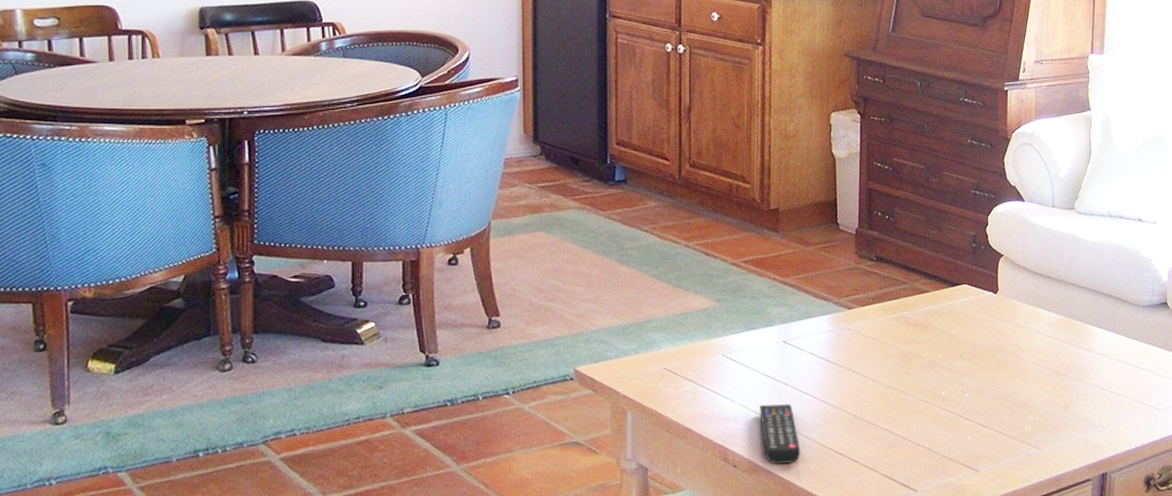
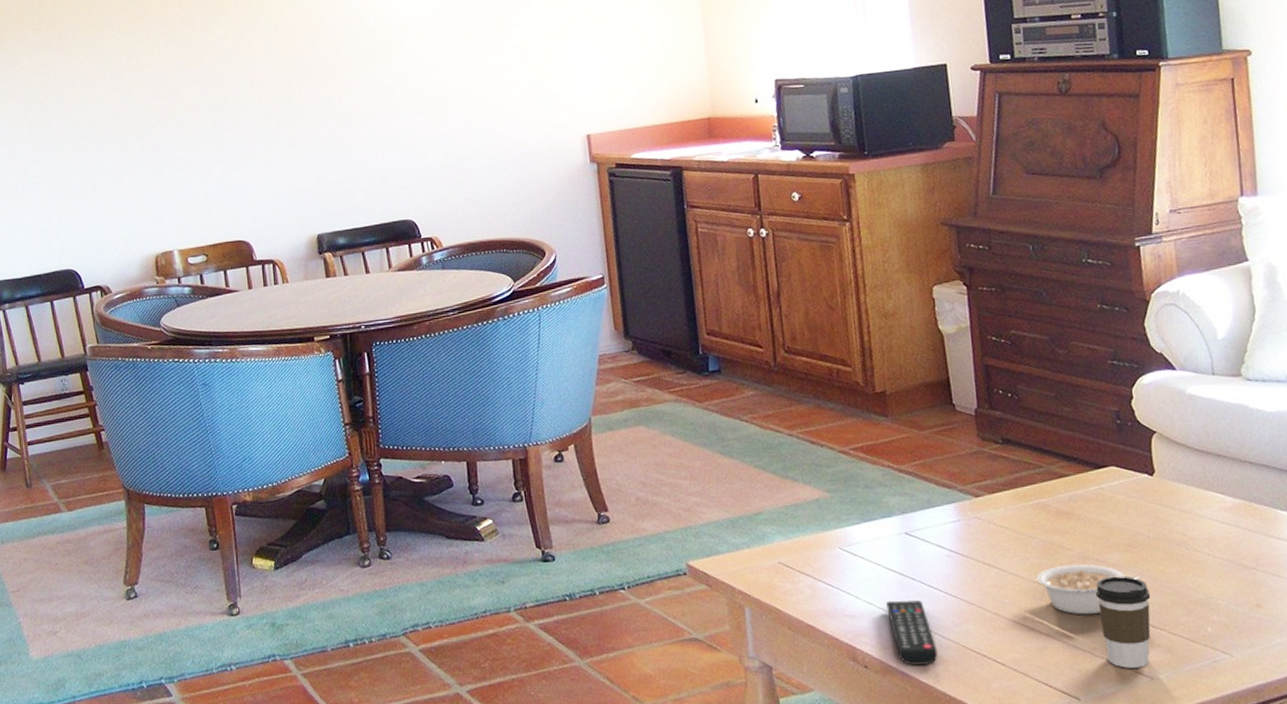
legume: none [892,371,979,417] -> present [1036,564,1143,615]
coffee cup: none [939,381,984,463] -> present [1094,576,1151,668]

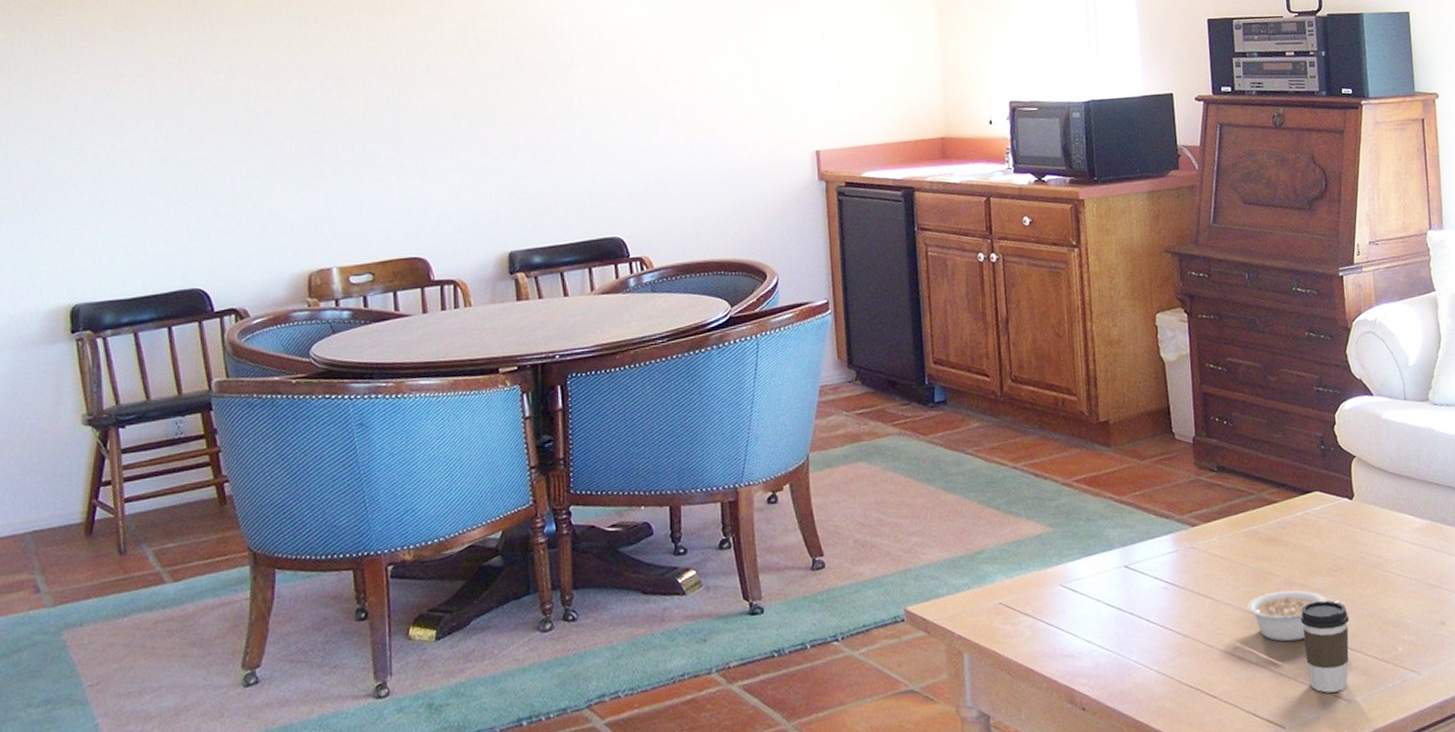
remote control: present [886,600,938,665] -> none [1105,636,1154,704]

